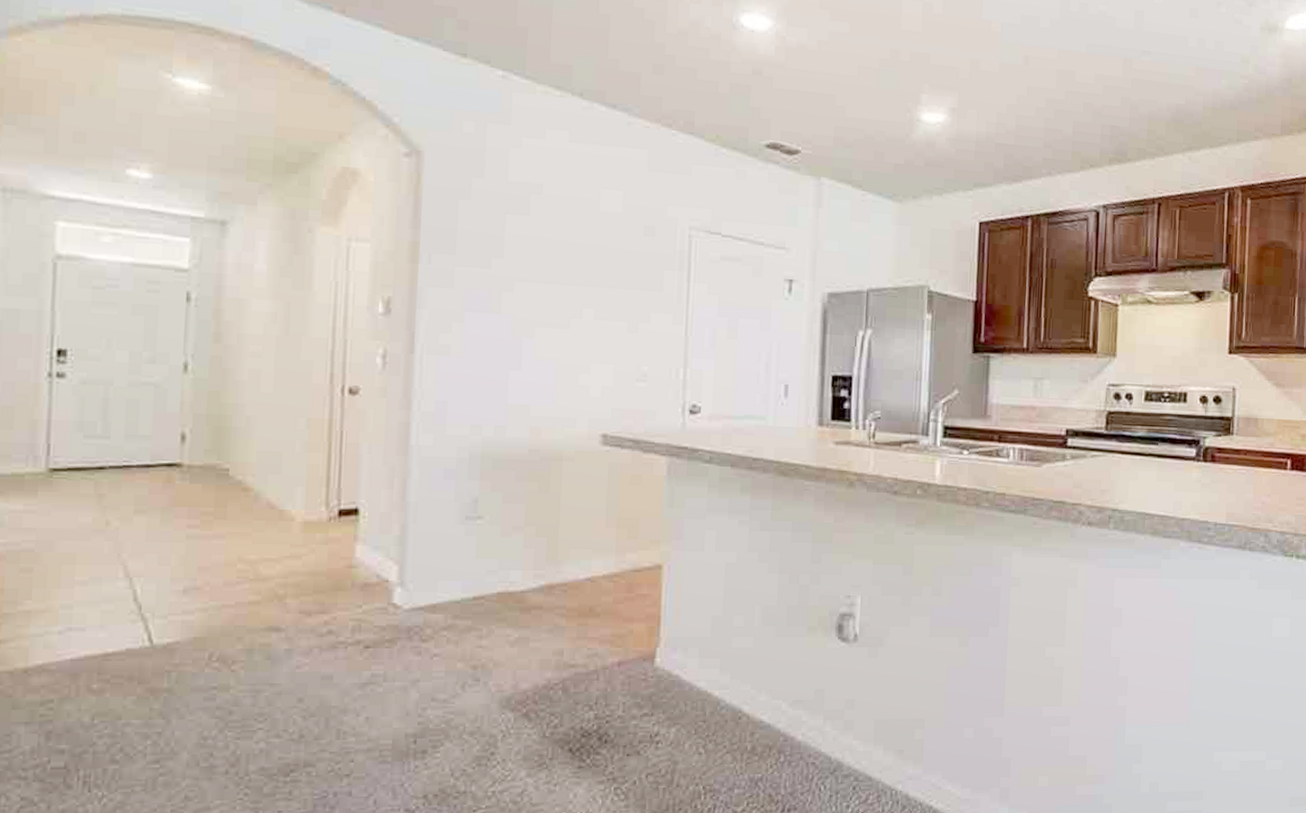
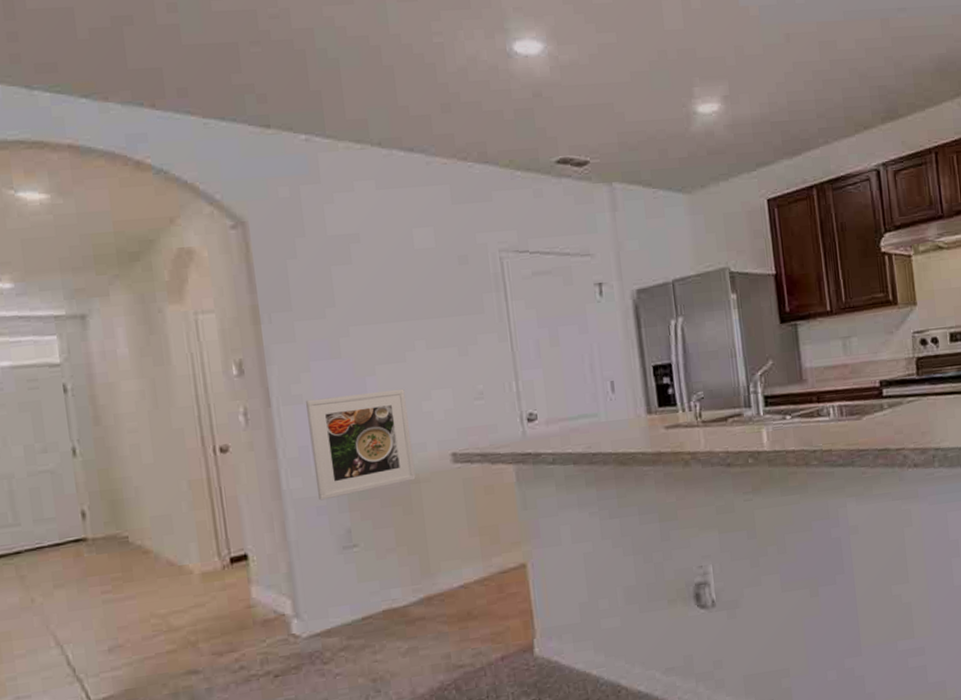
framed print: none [448,352,563,463] -> present [305,388,416,501]

